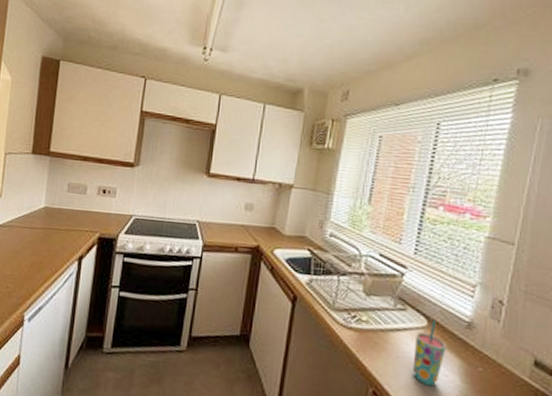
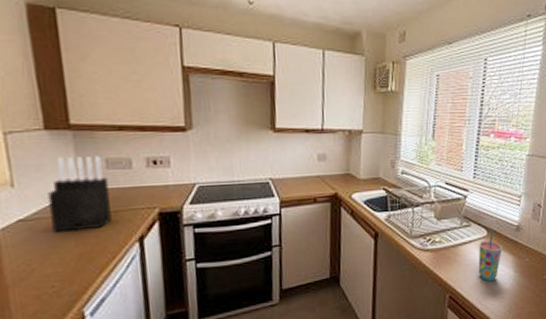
knife block: none [18,176,67,243] -> present [48,156,112,233]

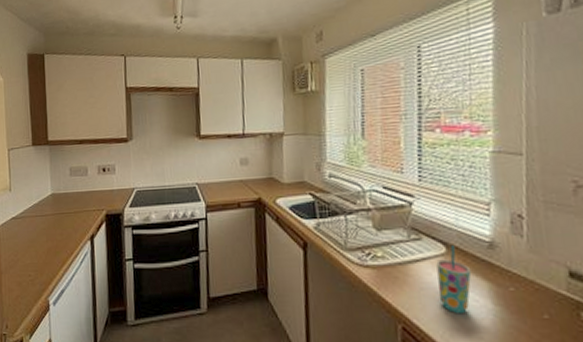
knife block: present [48,156,112,233] -> none [31,165,72,229]

